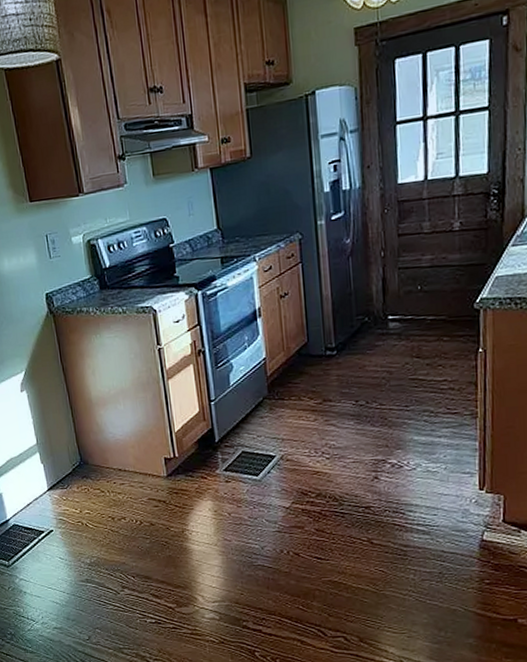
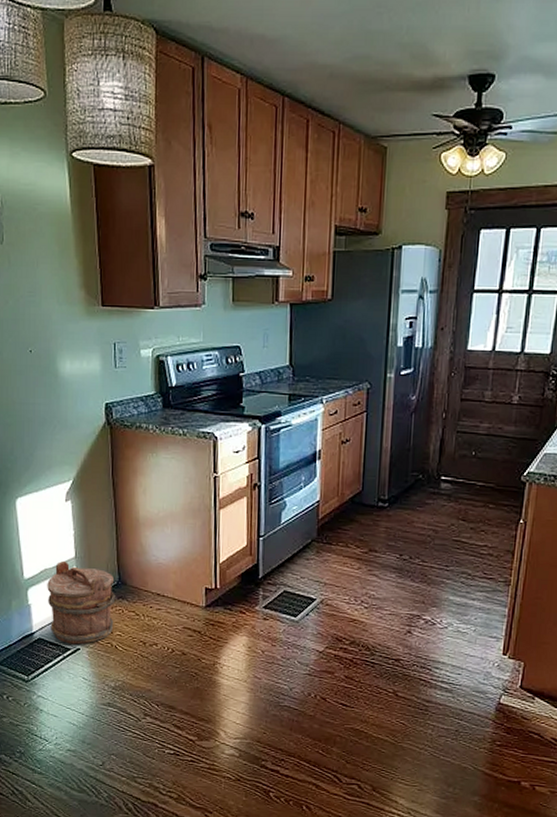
bucket: none [14,448,82,527] -> present [47,560,116,645]

